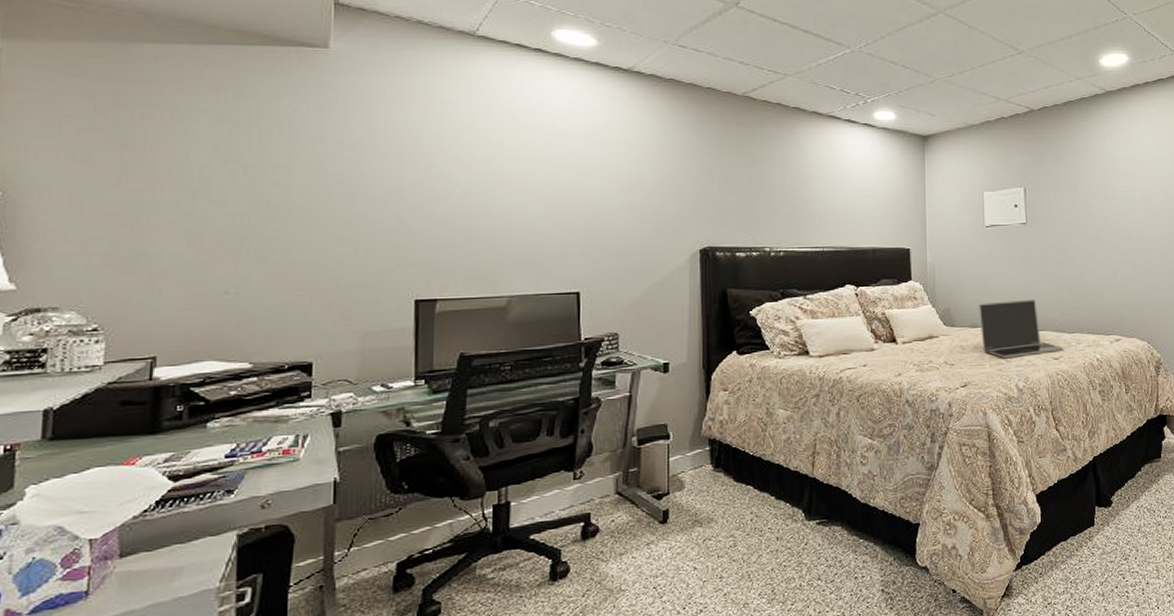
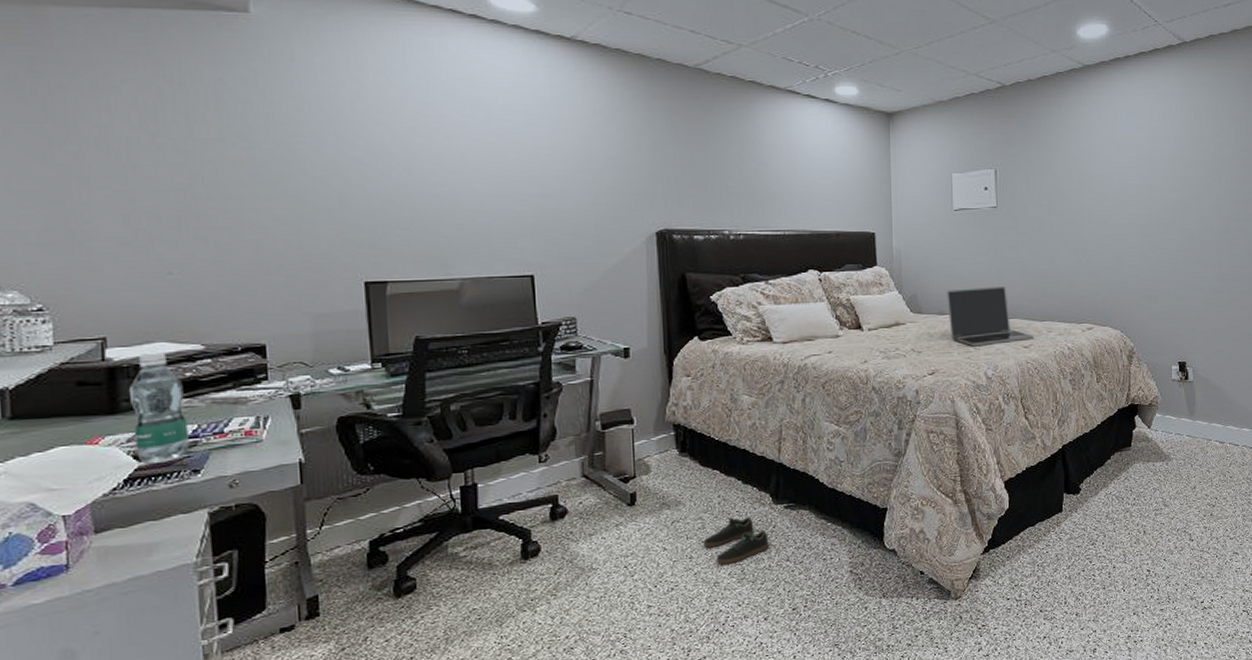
bottle: none [171,371,227,484] -> present [128,352,190,464]
shoe: none [734,534,800,584] -> present [703,517,769,564]

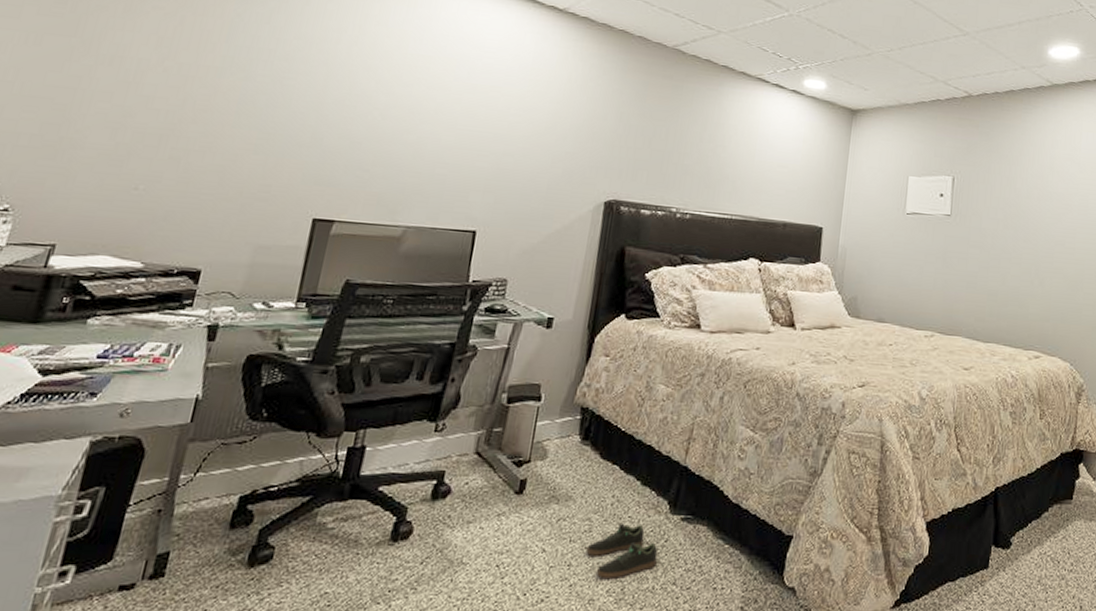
bottle: present [128,352,190,464] -> none [42,265,112,381]
laptop: present [947,285,1034,347] -> none [887,296,975,362]

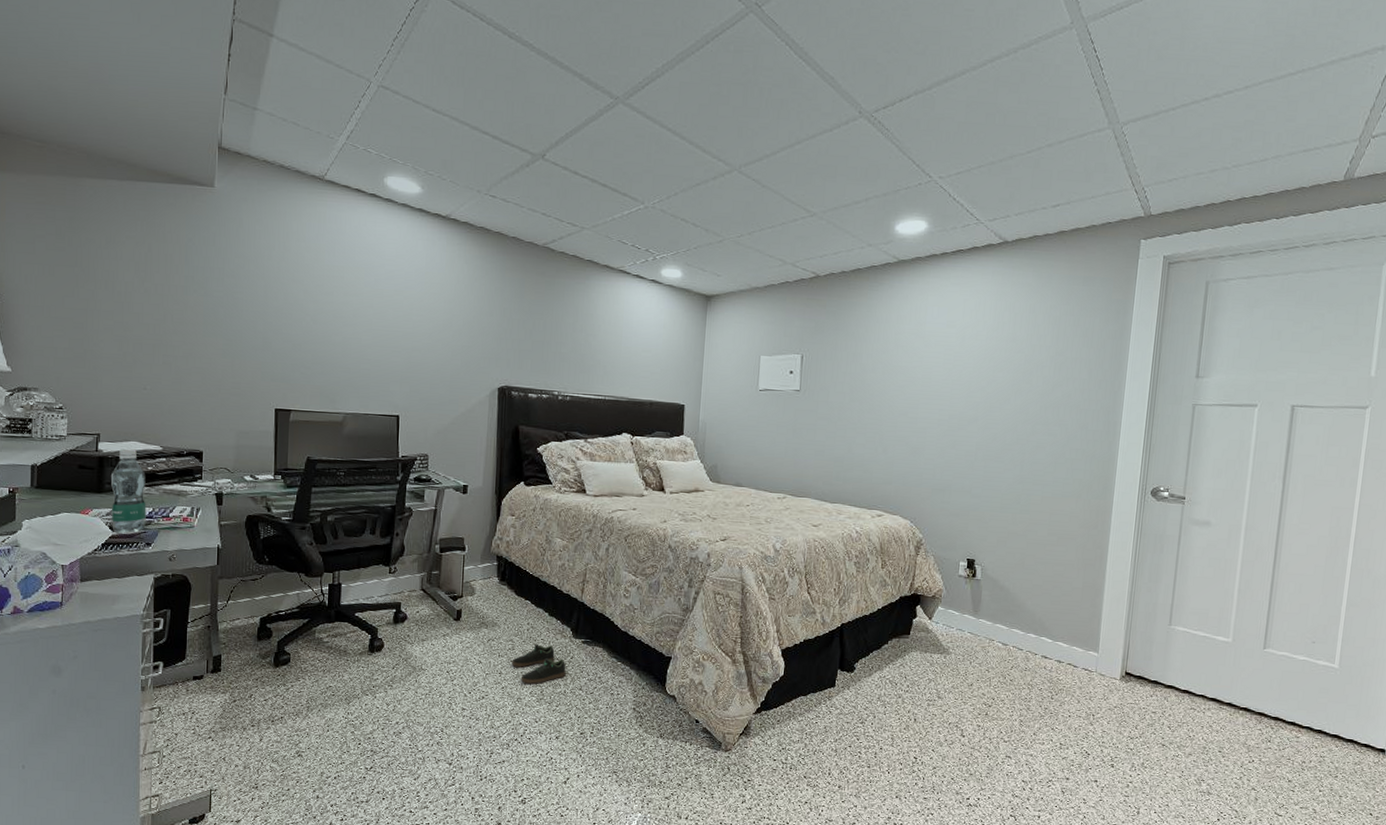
bottle: none [42,265,112,381] -> present [110,449,146,534]

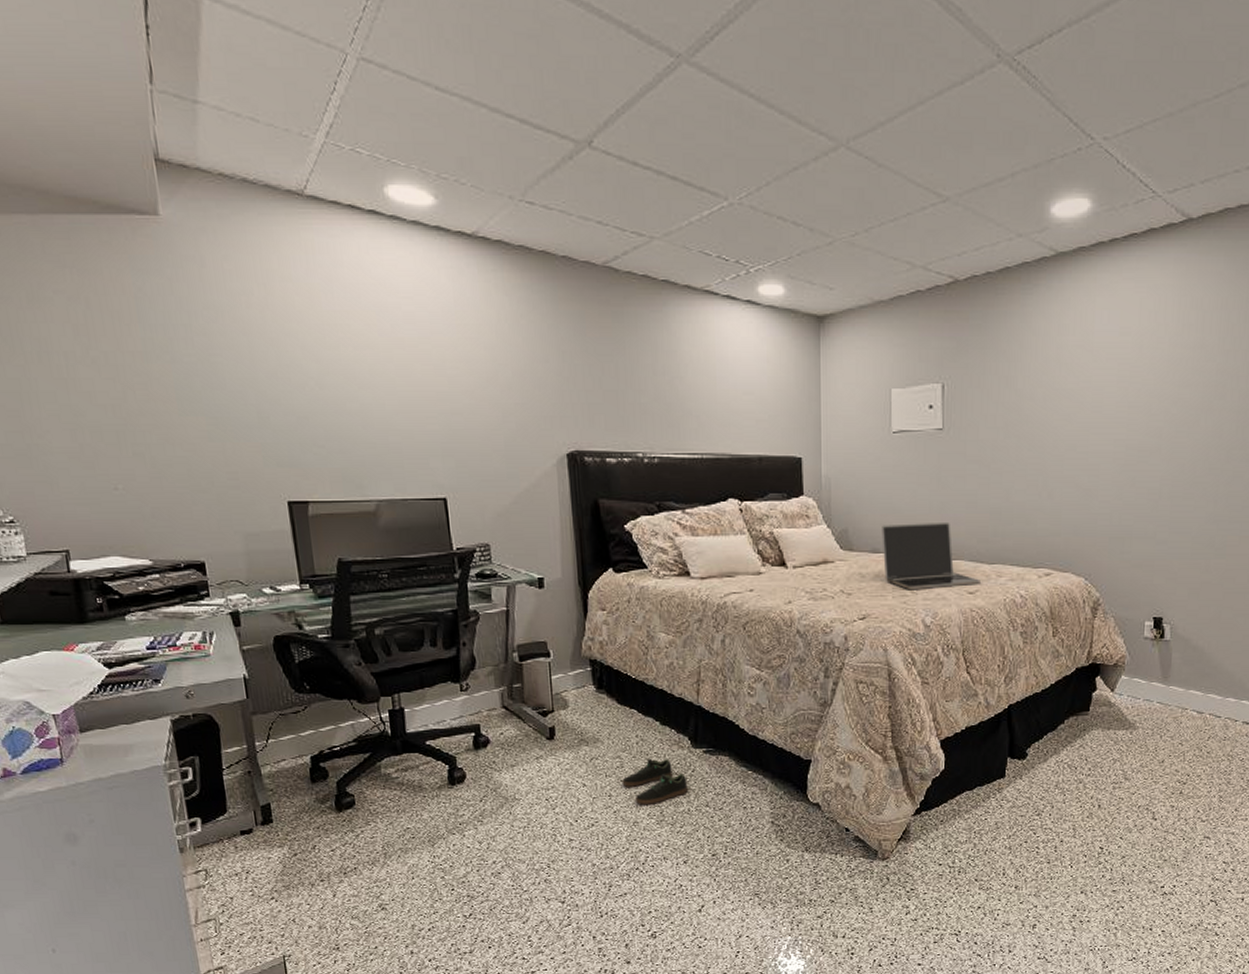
bottle: present [110,449,146,534] -> none [92,566,149,671]
laptop: none [744,464,823,520] -> present [882,521,980,590]

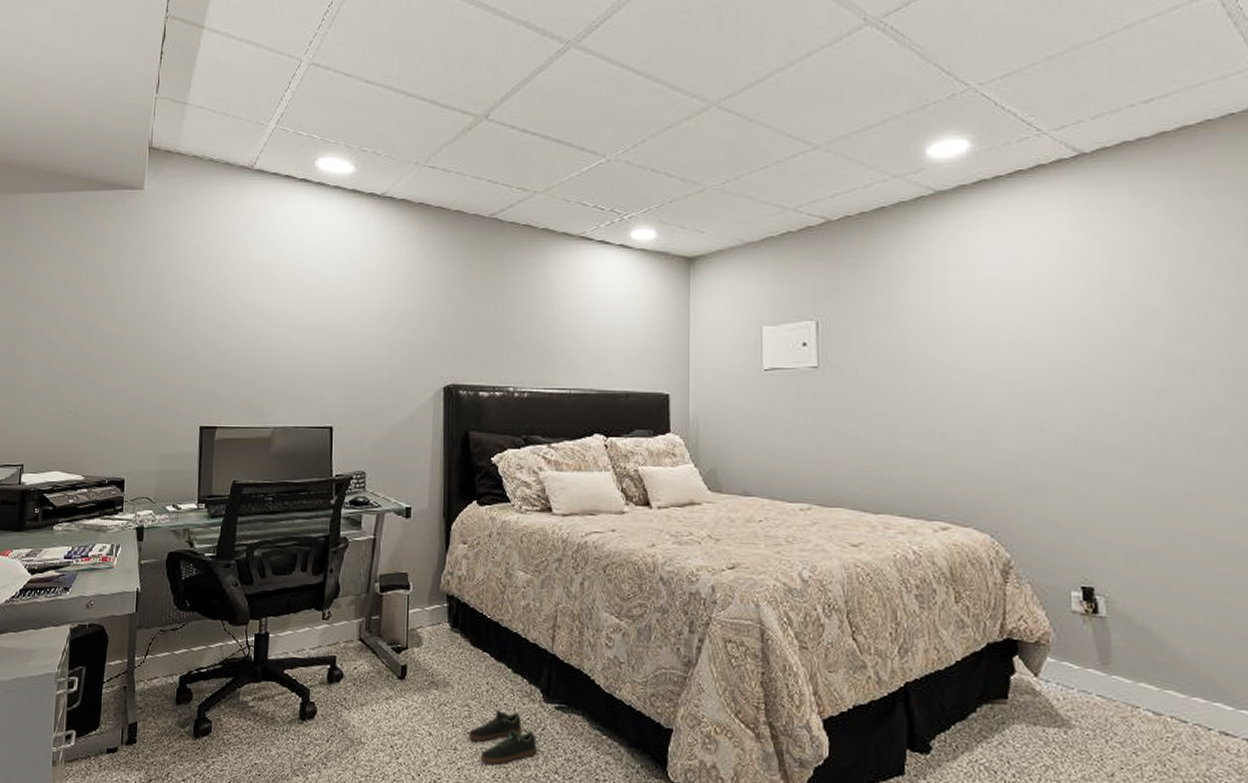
laptop: present [882,521,980,590] -> none [753,464,865,539]

